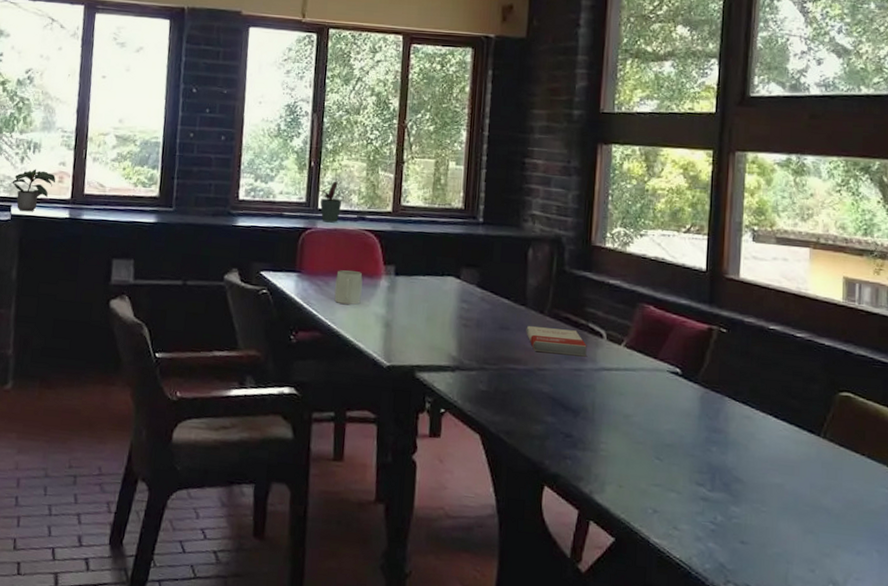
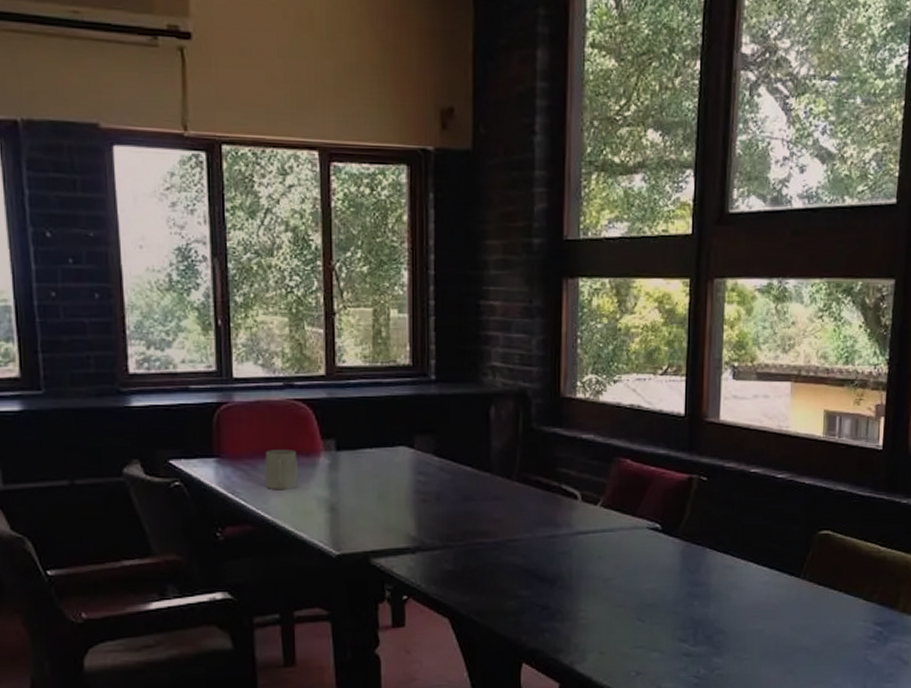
potted plant: present [317,181,344,223] -> none [229,342,264,394]
book: present [526,325,587,357] -> none [493,493,561,522]

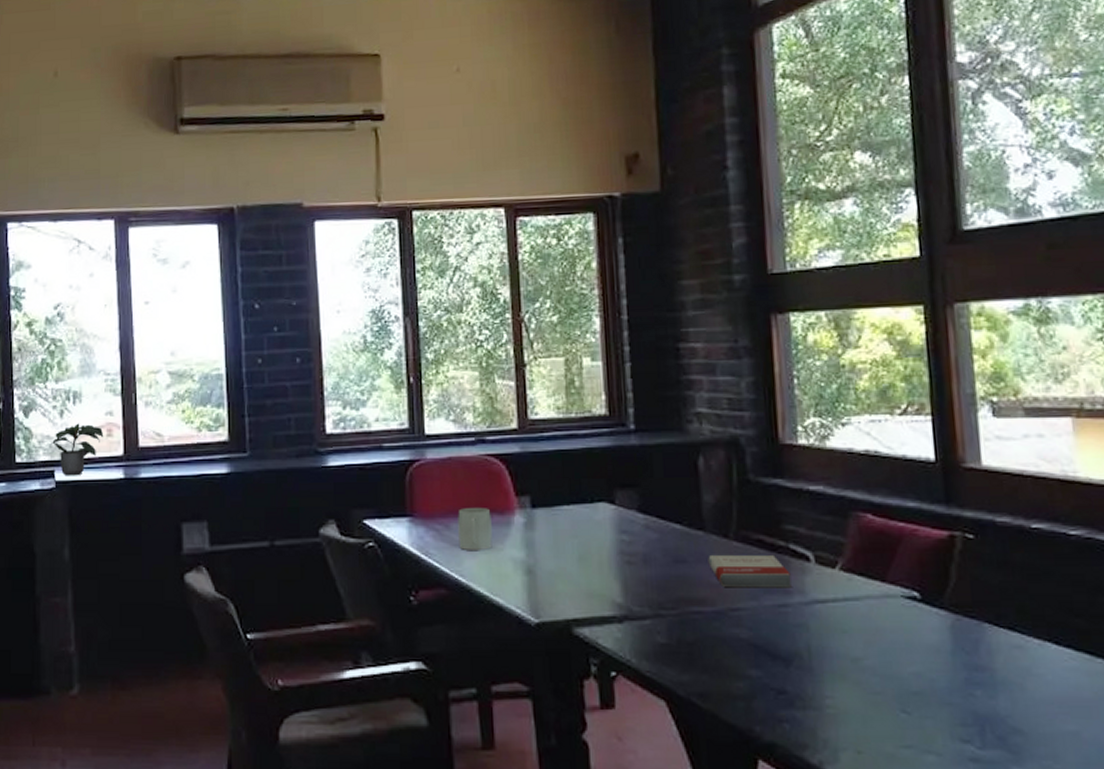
book: none [493,493,561,522] -> present [708,554,792,588]

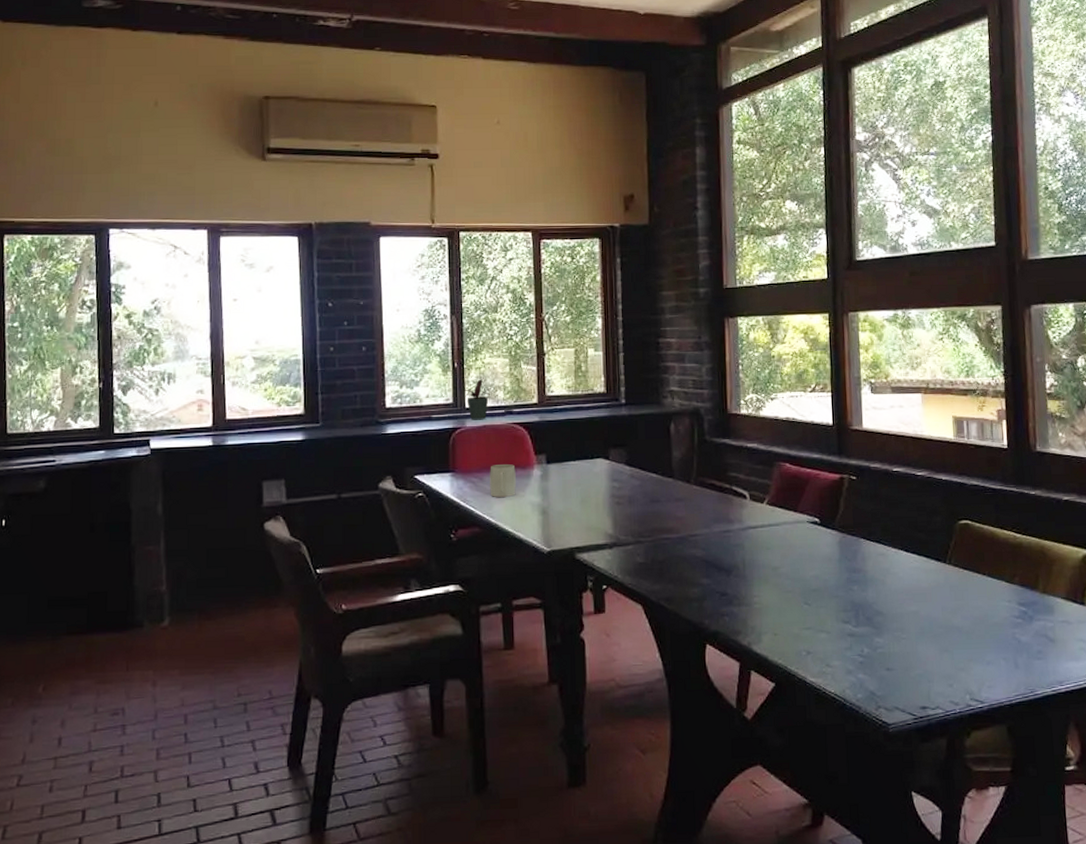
potted plant: present [49,423,104,476] -> none [146,400,195,444]
potted plant: none [421,398,456,451] -> present [463,379,490,420]
book: present [708,554,792,588] -> none [675,495,733,520]

